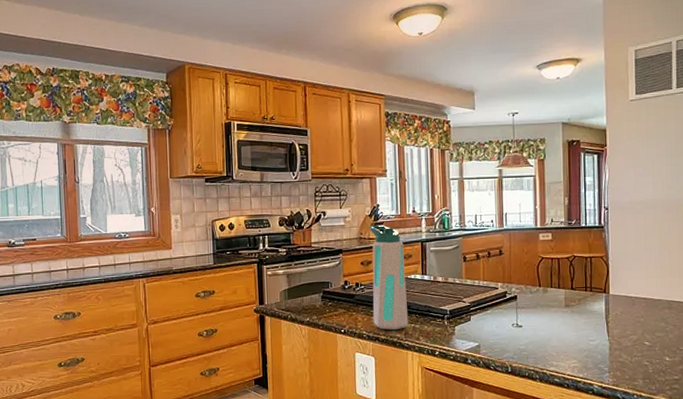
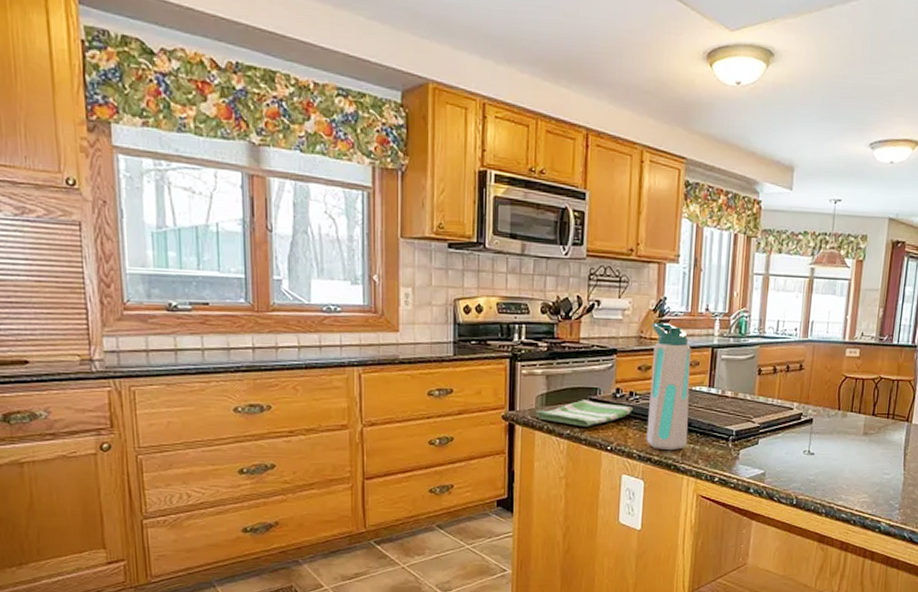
dish towel: none [281,292,359,315] -> present [536,400,633,427]

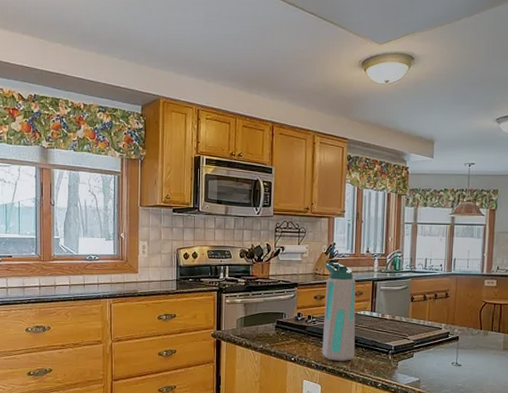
dish towel: present [536,400,633,427] -> none [237,322,311,343]

